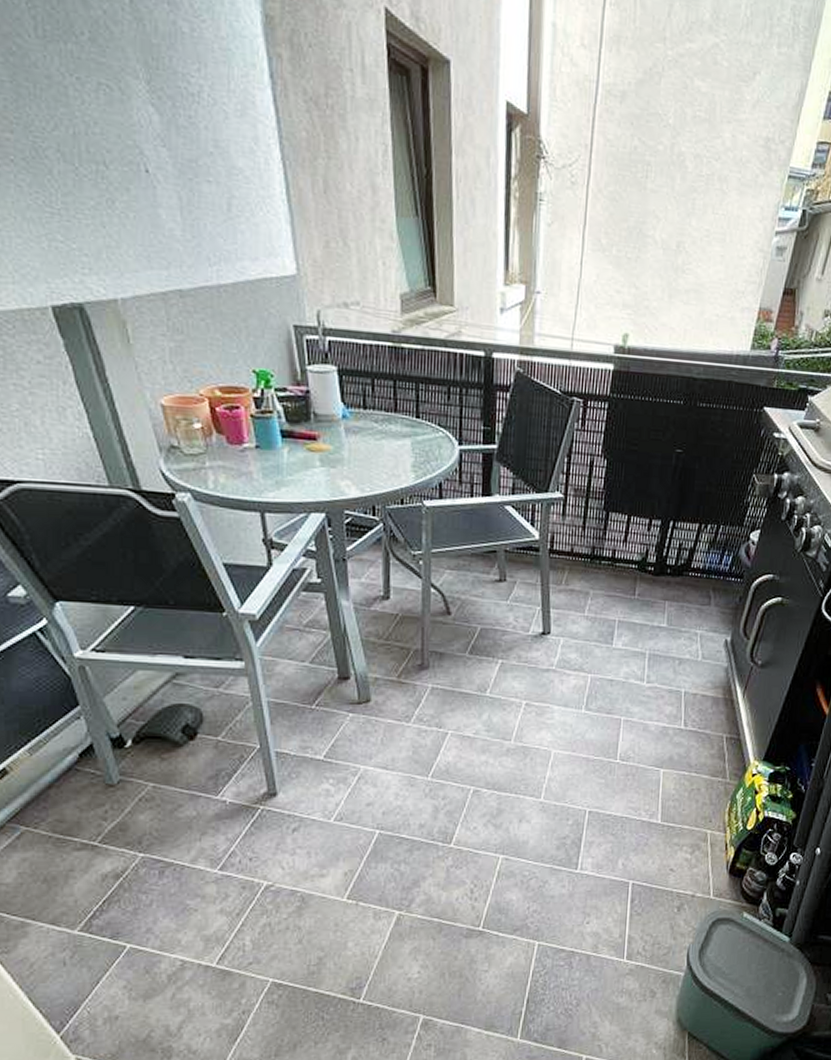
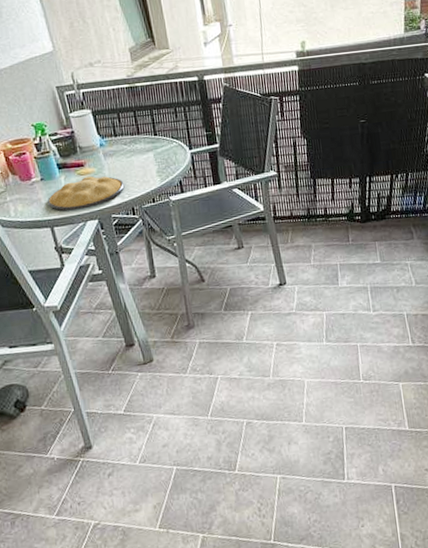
plate: none [260,454,367,496] -> present [47,176,125,211]

